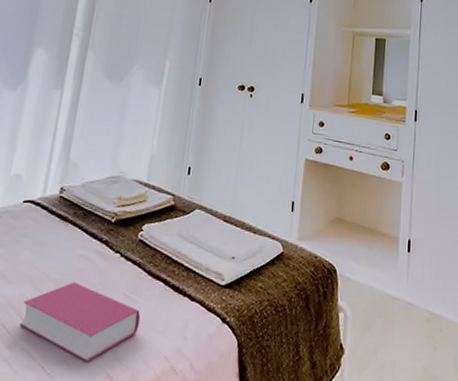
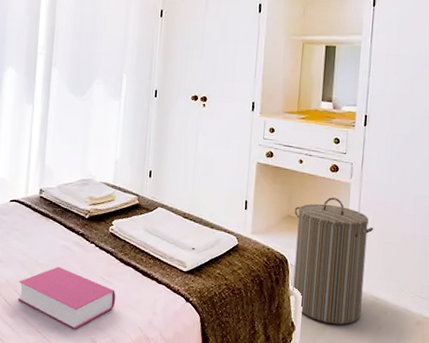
laundry hamper: none [342,198,427,346] -> present [293,197,374,325]

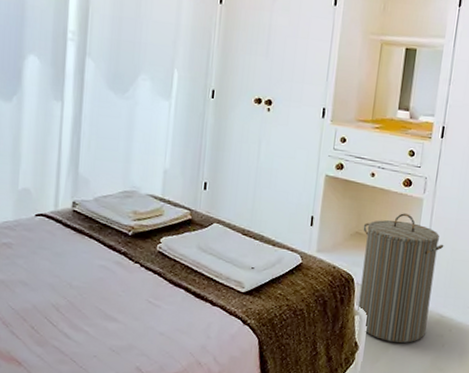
book: present [18,266,116,329] -> none [47,289,165,357]

